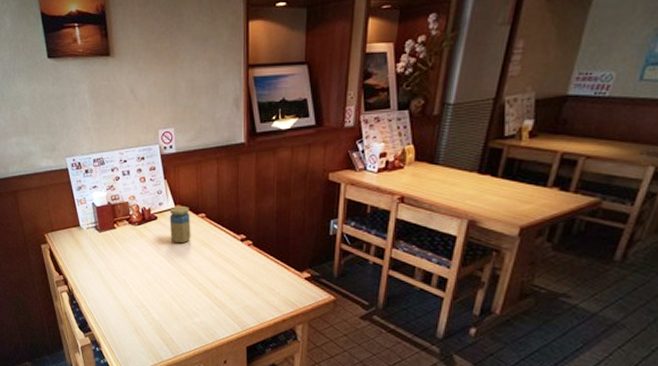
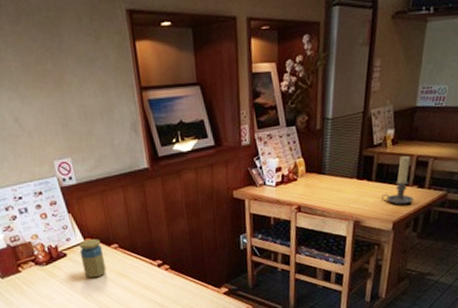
candle holder: none [508,151,553,208] -> present [381,155,414,205]

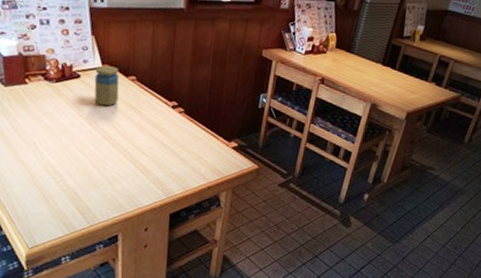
candle holder: present [381,155,414,205] -> none [401,52,434,98]

